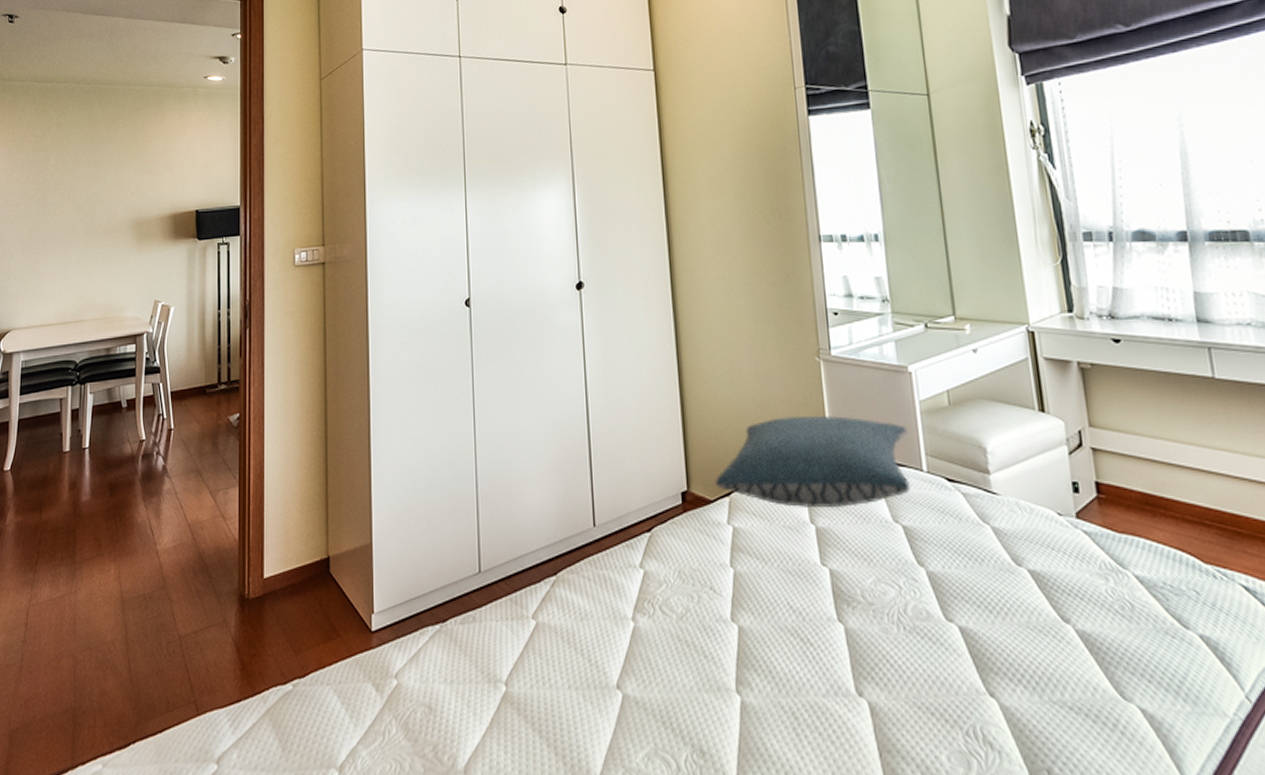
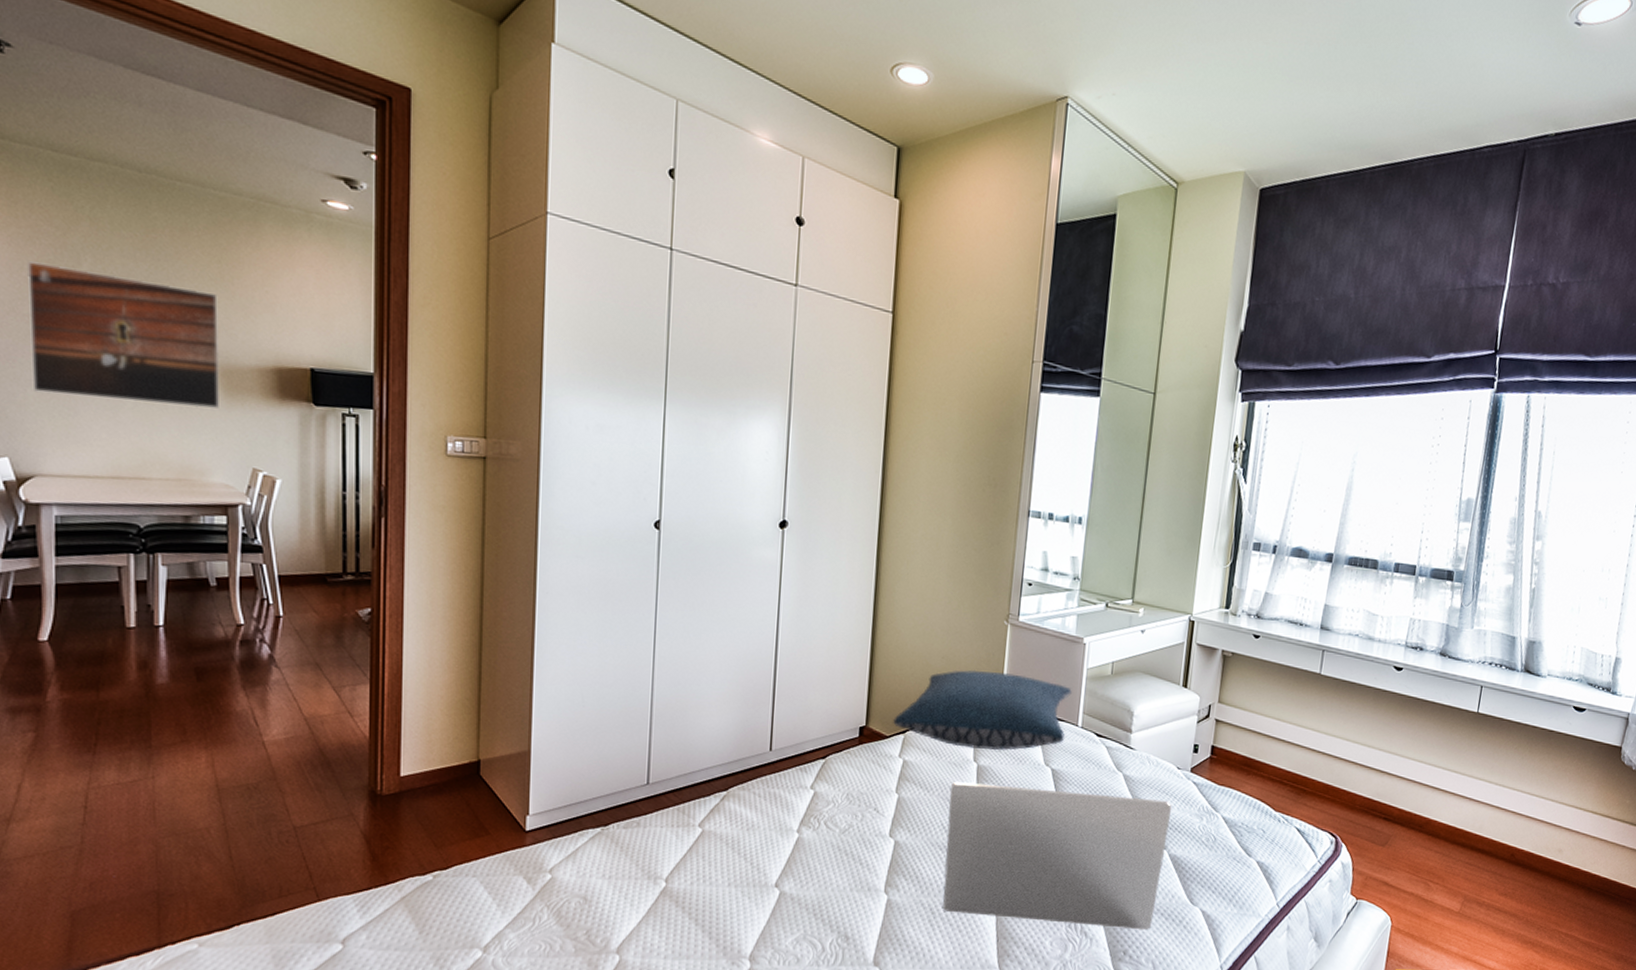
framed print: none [14,163,135,263] -> present [26,261,220,408]
laptop: none [789,550,1077,739] -> present [943,782,1172,931]

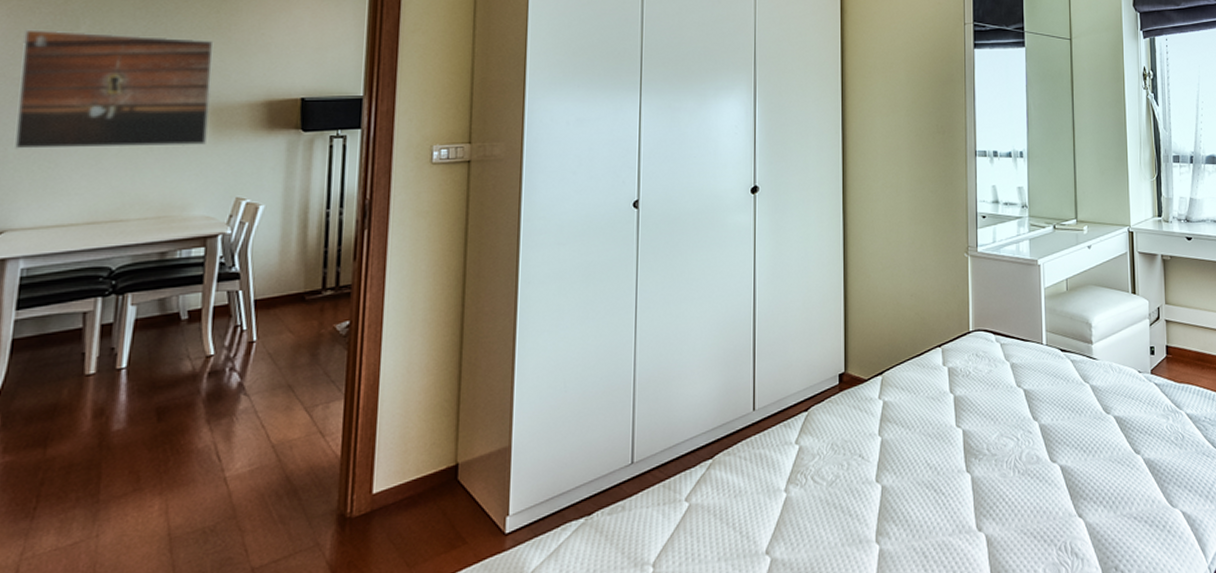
pillow: present [893,669,1072,750] -> none [870,302,1033,381]
laptop: present [943,782,1172,931] -> none [930,405,1140,554]

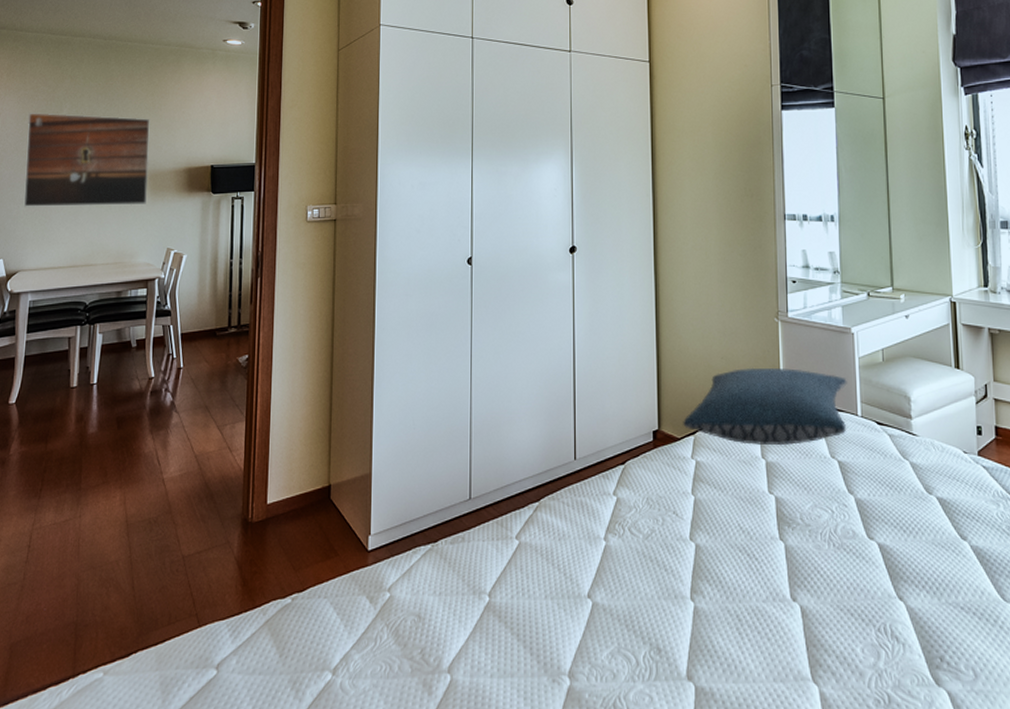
pillow: none [870,302,1033,381] -> present [683,367,847,445]

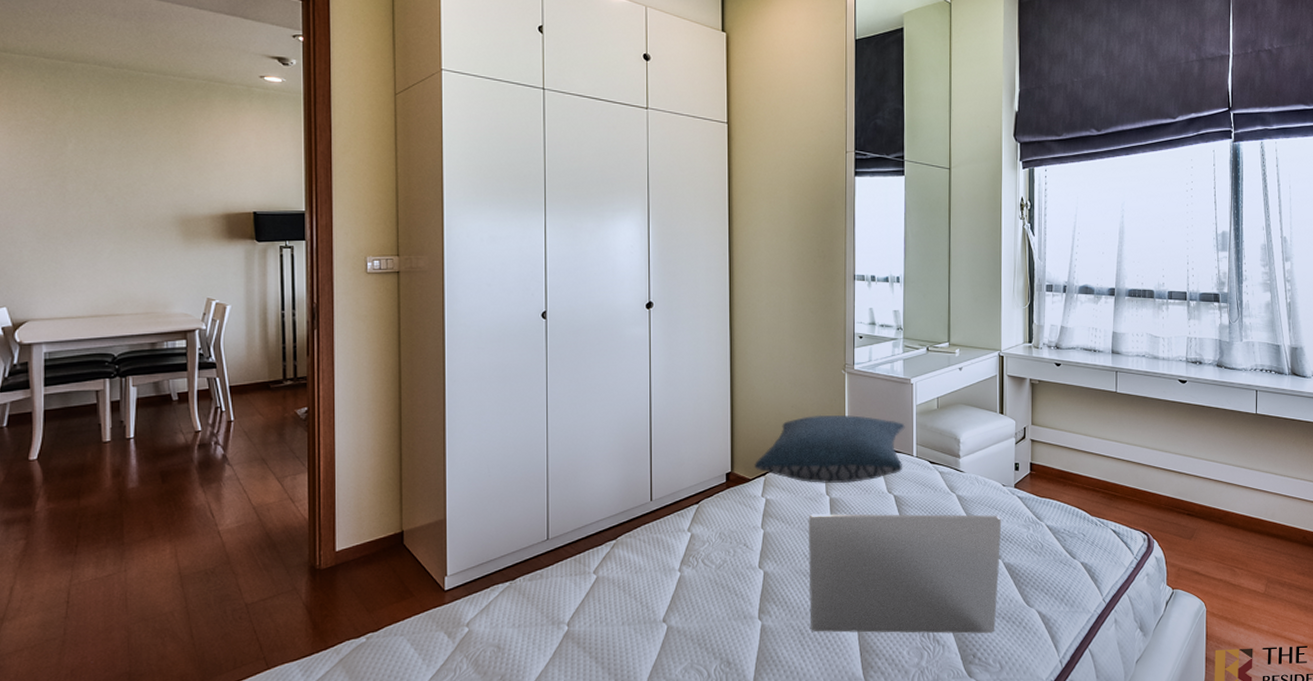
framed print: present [24,113,150,207] -> none [23,147,180,252]
laptop: none [742,480,966,633] -> present [808,514,1002,634]

